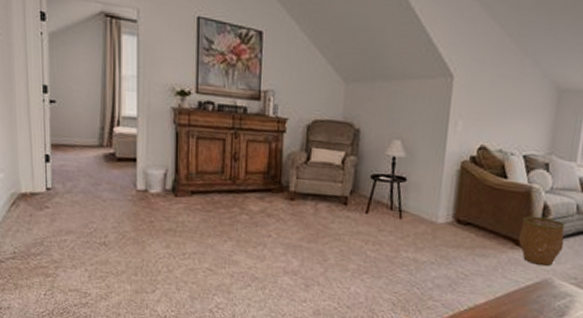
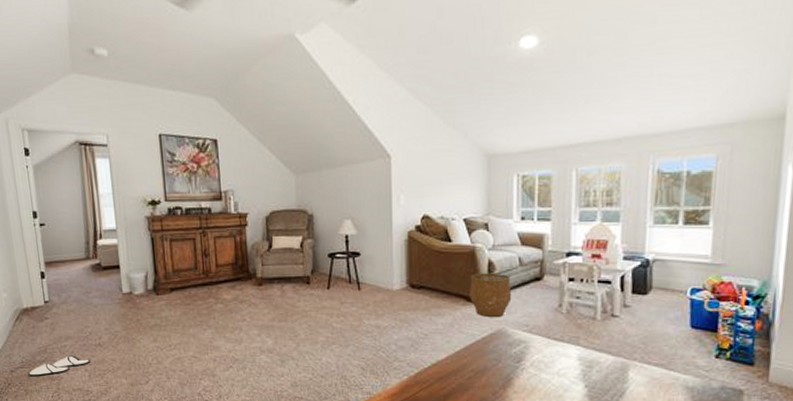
slippers: none [19,251,93,271] -> present [27,355,91,377]

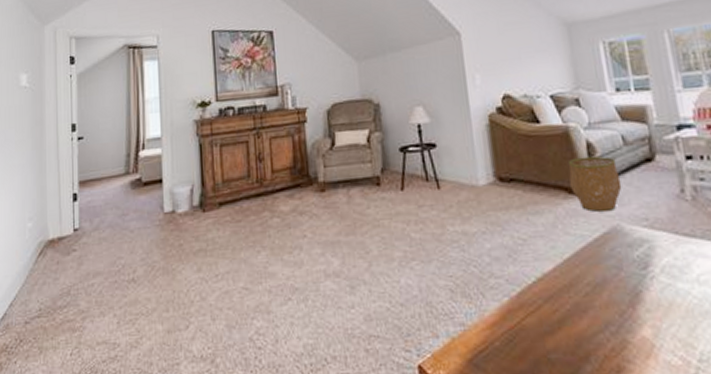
slippers: present [27,355,91,377] -> none [45,296,122,329]

